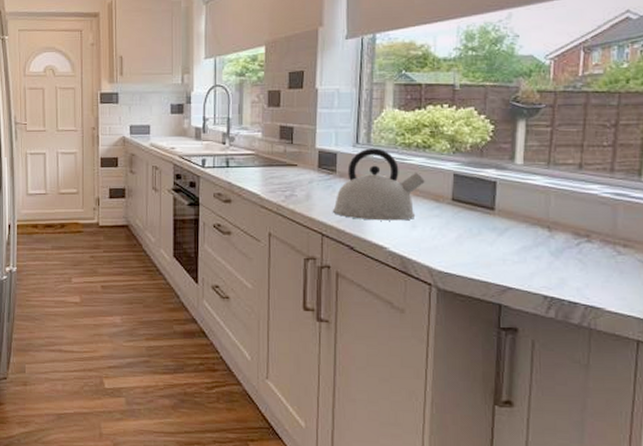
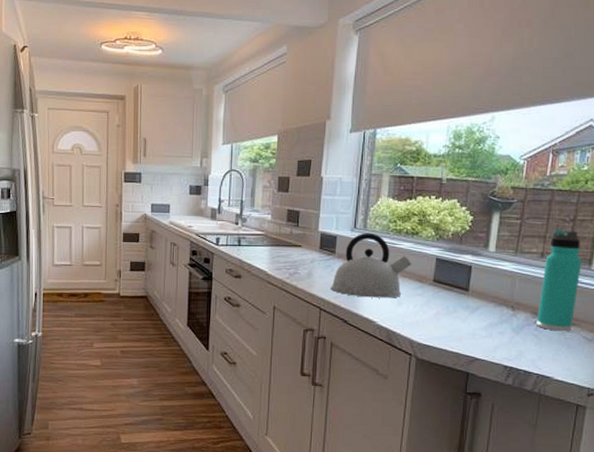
thermos bottle: none [579,137,630,254] -> present [536,230,582,332]

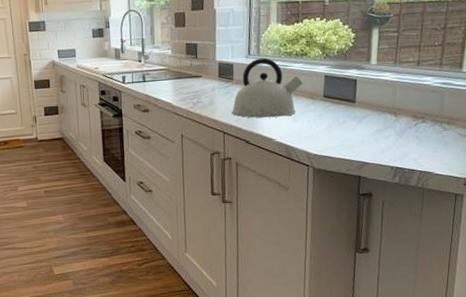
thermos bottle: present [536,230,582,332] -> none [417,38,453,131]

